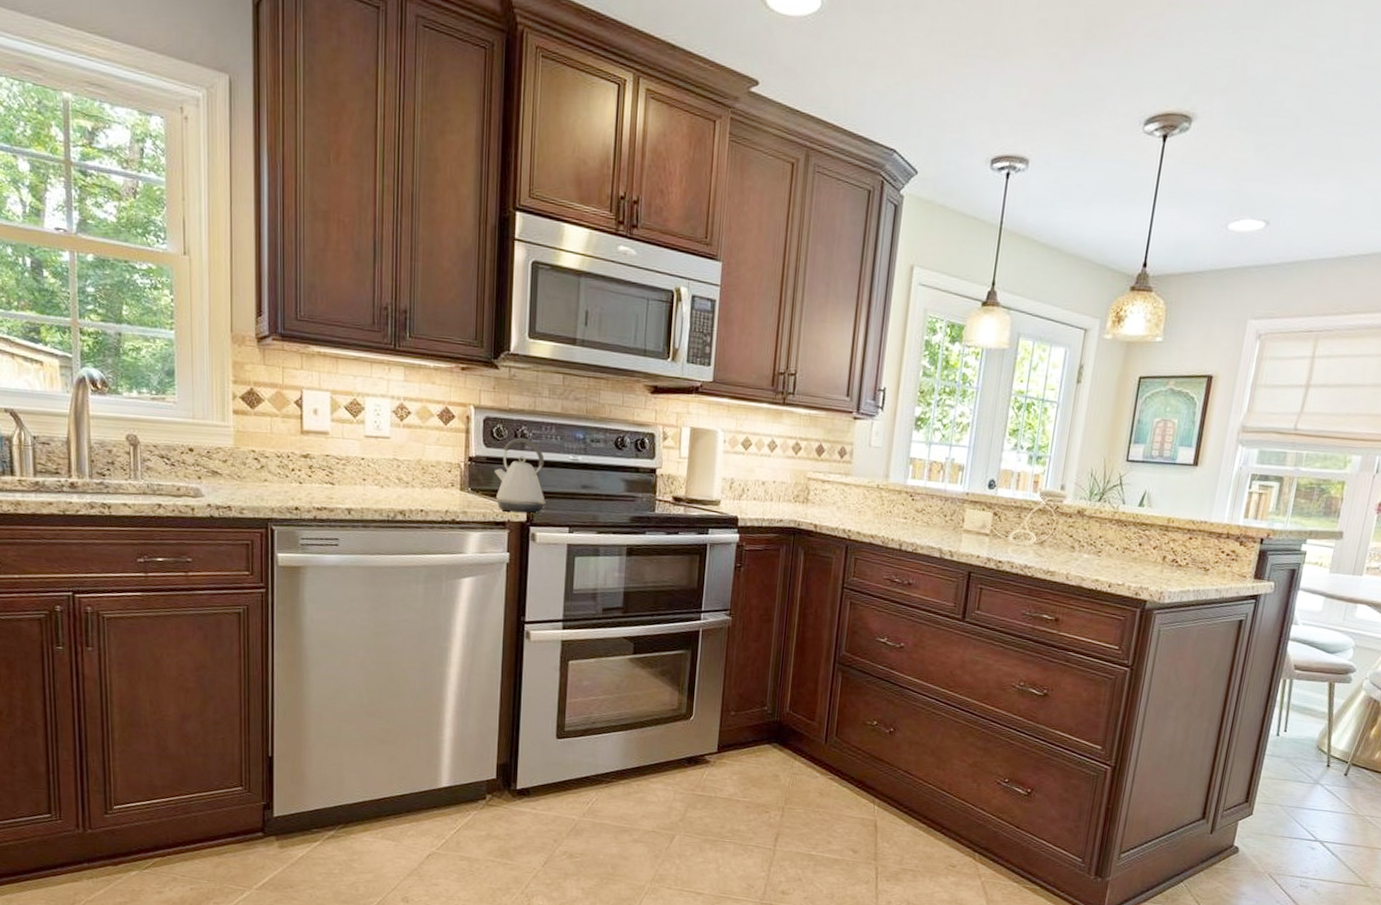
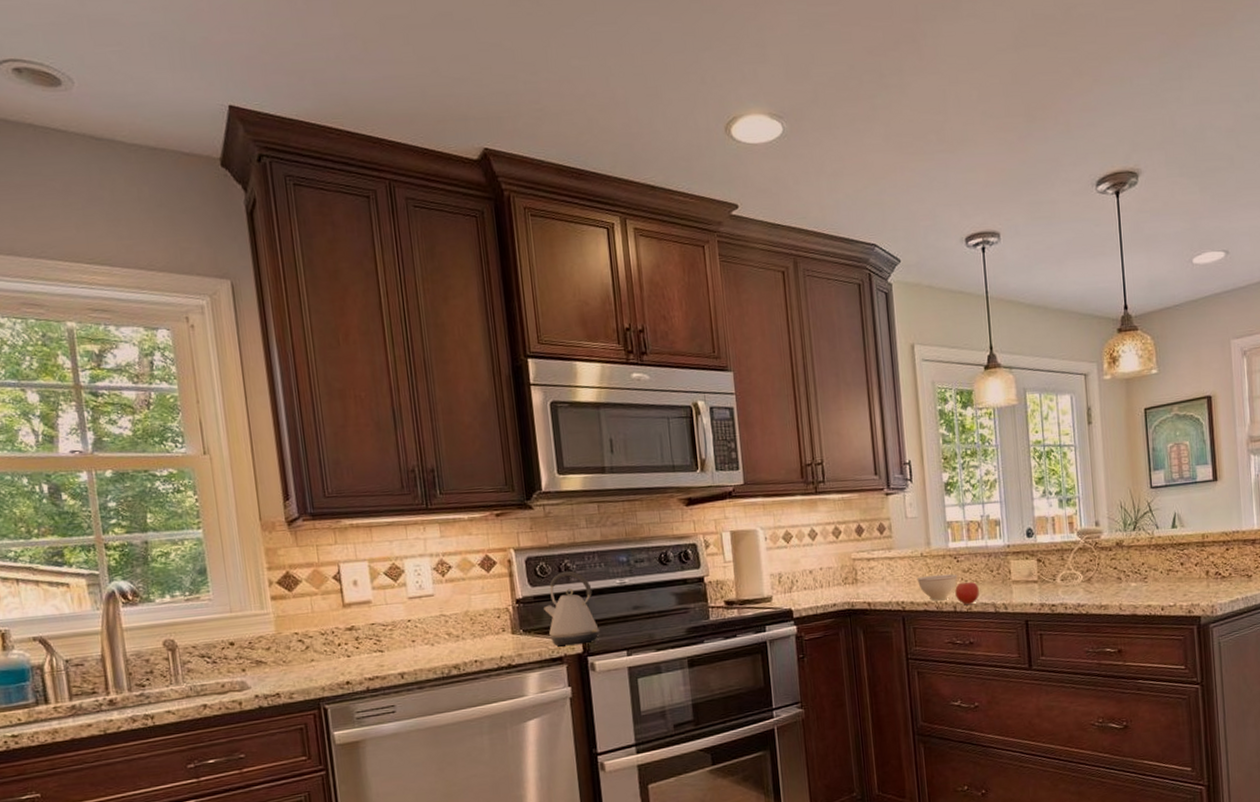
bowl: none [868,508,910,536] -> present [916,574,958,601]
apple: none [903,520,929,546] -> present [955,580,980,606]

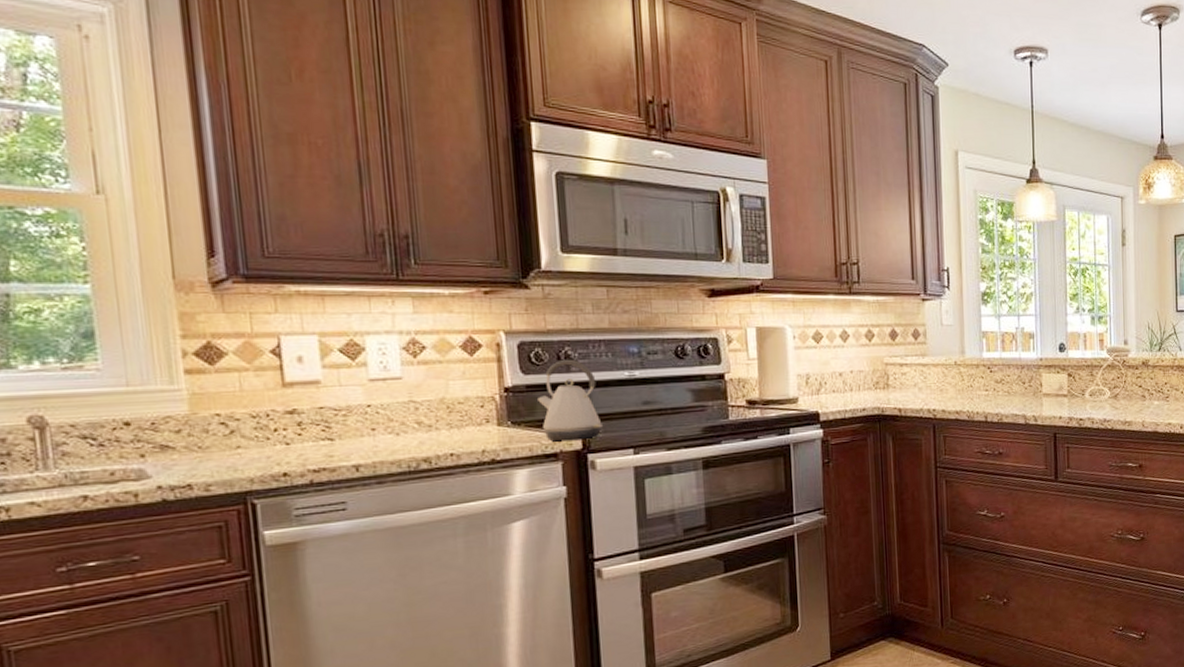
bowl: present [916,574,958,601] -> none [949,383,990,410]
apple: present [955,580,980,606] -> none [987,391,1011,416]

